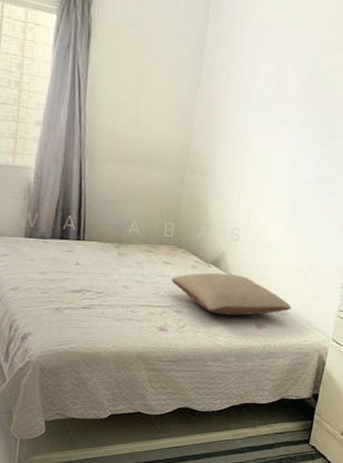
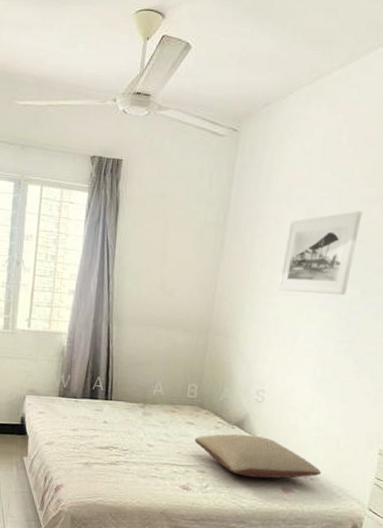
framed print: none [253,57,328,138] -> present [279,211,362,296]

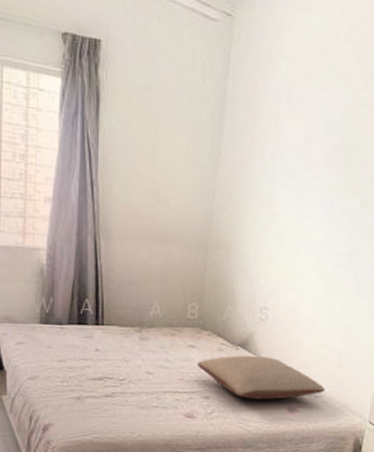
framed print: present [279,211,362,296] -> none [280,115,361,206]

